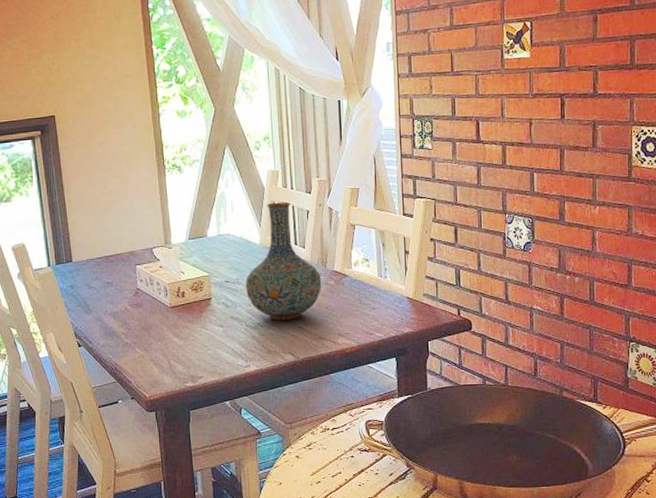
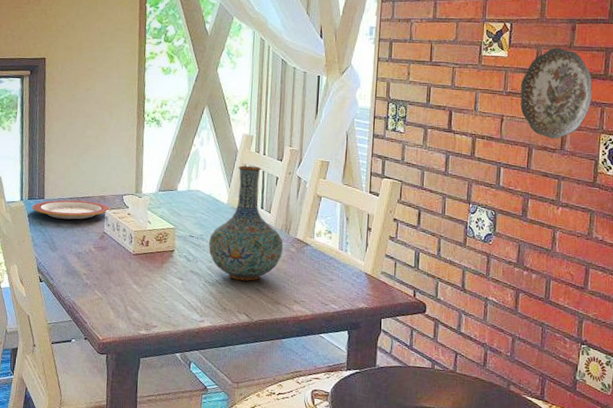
plate: none [61,258,141,280] -> present [32,199,110,220]
decorative plate: none [546,41,621,138] -> present [520,48,593,139]

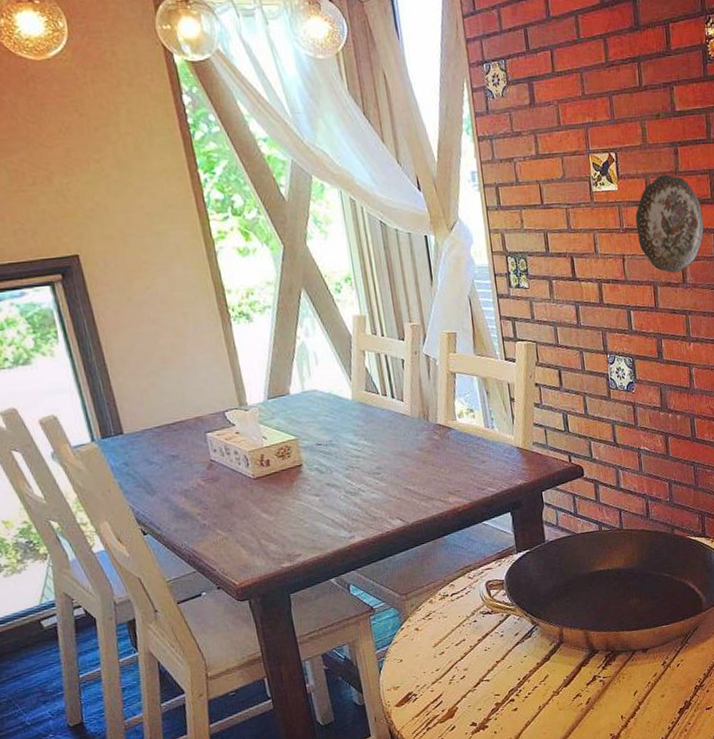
plate: present [32,199,110,220] -> none [109,425,213,455]
vase: present [208,165,284,281] -> none [340,350,426,484]

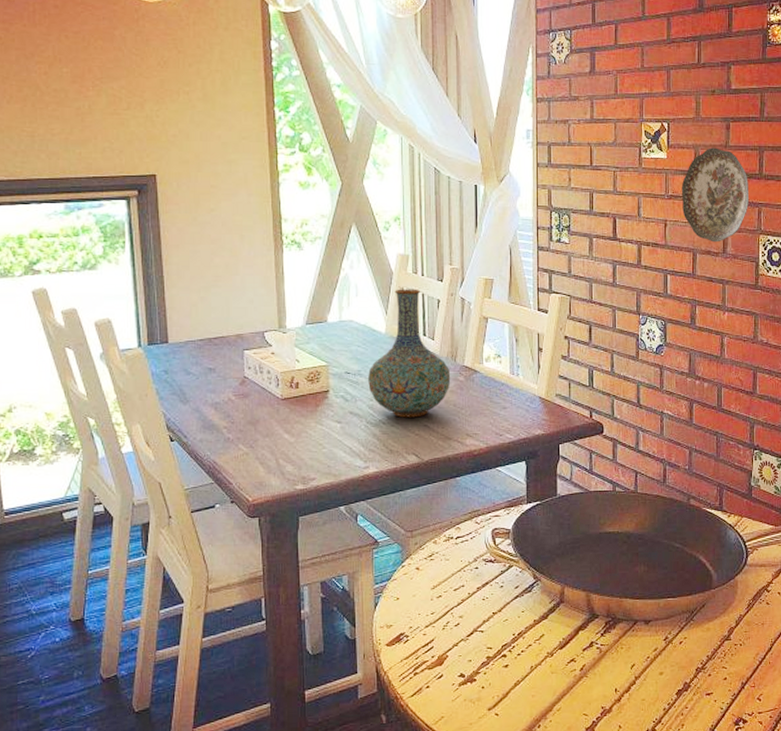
vase: none [340,350,426,484] -> present [367,289,451,418]

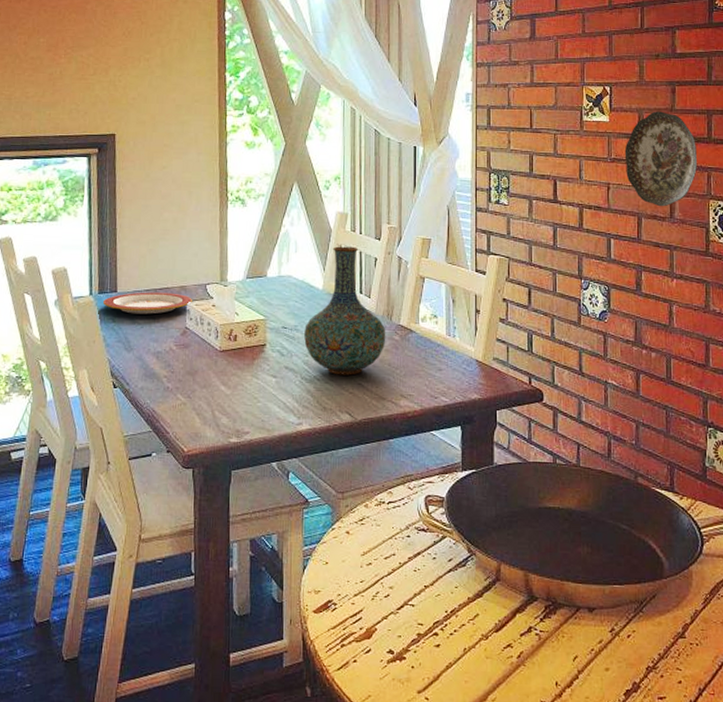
plate: none [154,342,250,365] -> present [103,292,192,315]

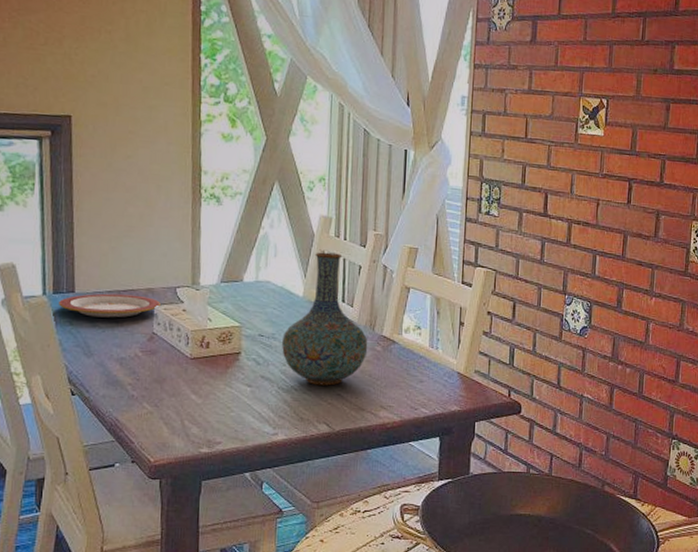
decorative plate: present [624,111,698,207] -> none [616,128,685,226]

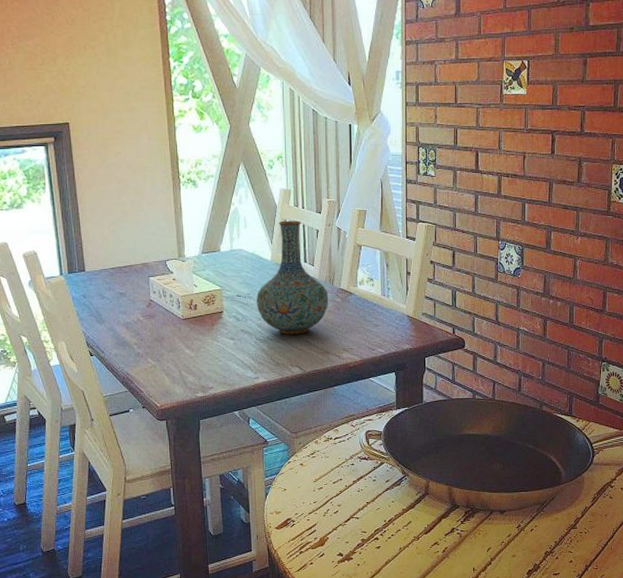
plate: present [59,293,160,318] -> none [73,269,154,290]

